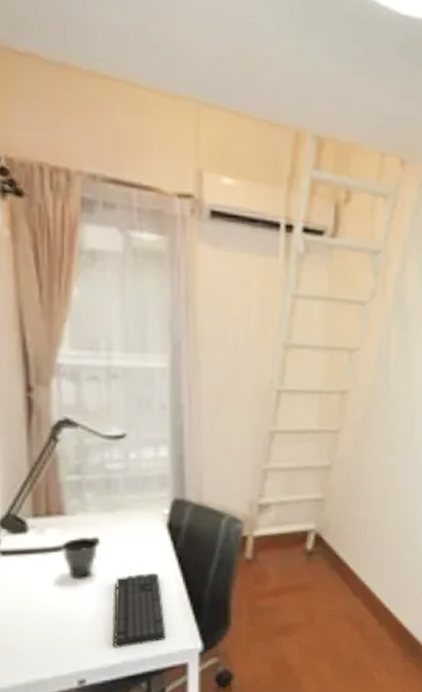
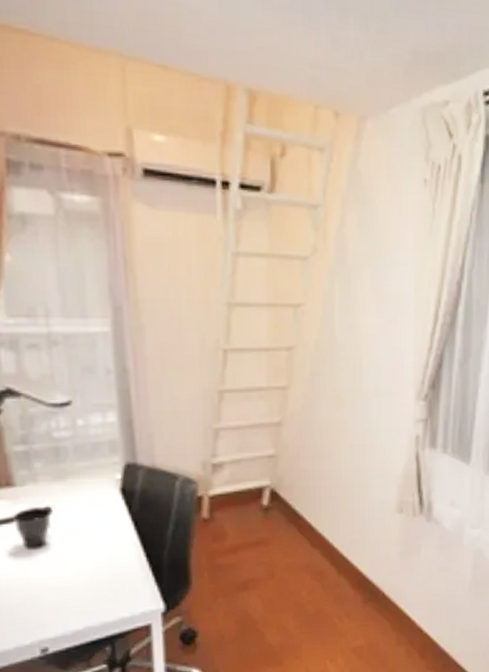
keyboard: present [114,572,166,648] -> none [71,537,127,615]

